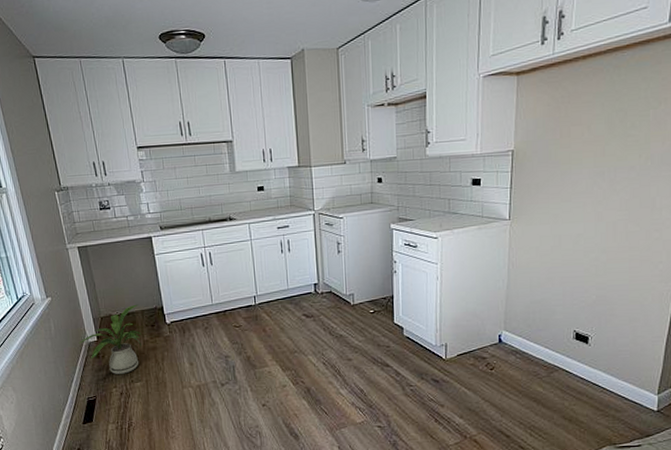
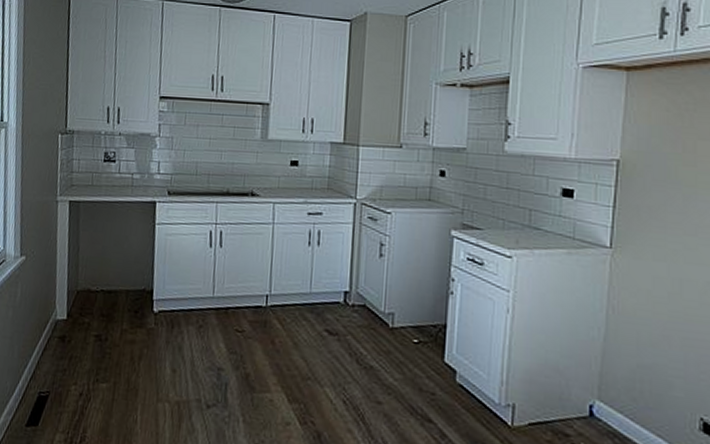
house plant: present [78,304,143,374] -> none [44,281,124,369]

